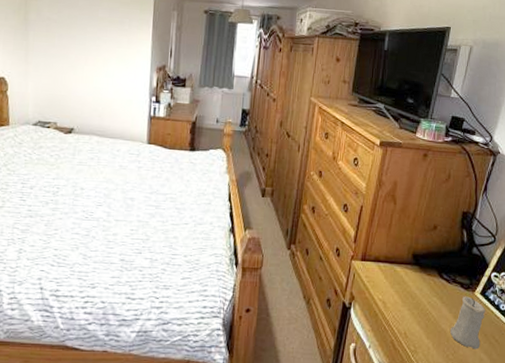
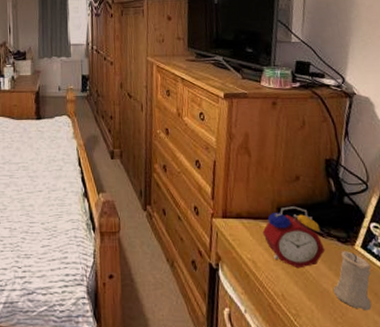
alarm clock: none [396,253,449,310] -> present [262,206,325,269]

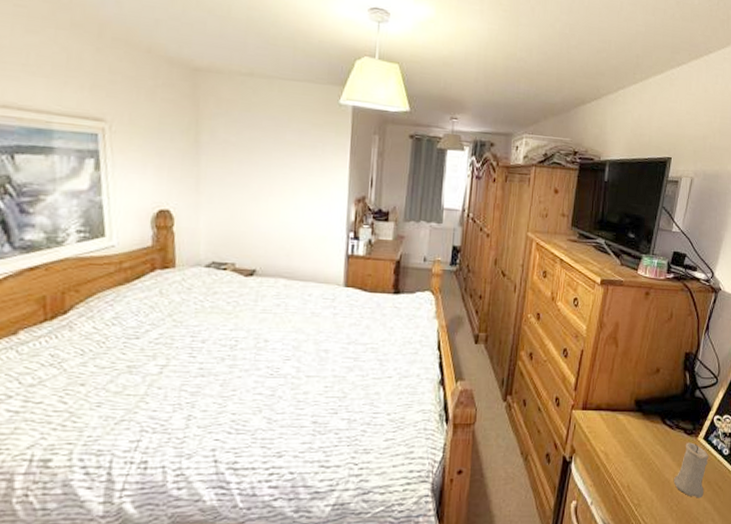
alarm clock: present [262,206,325,269] -> none [618,399,673,460]

